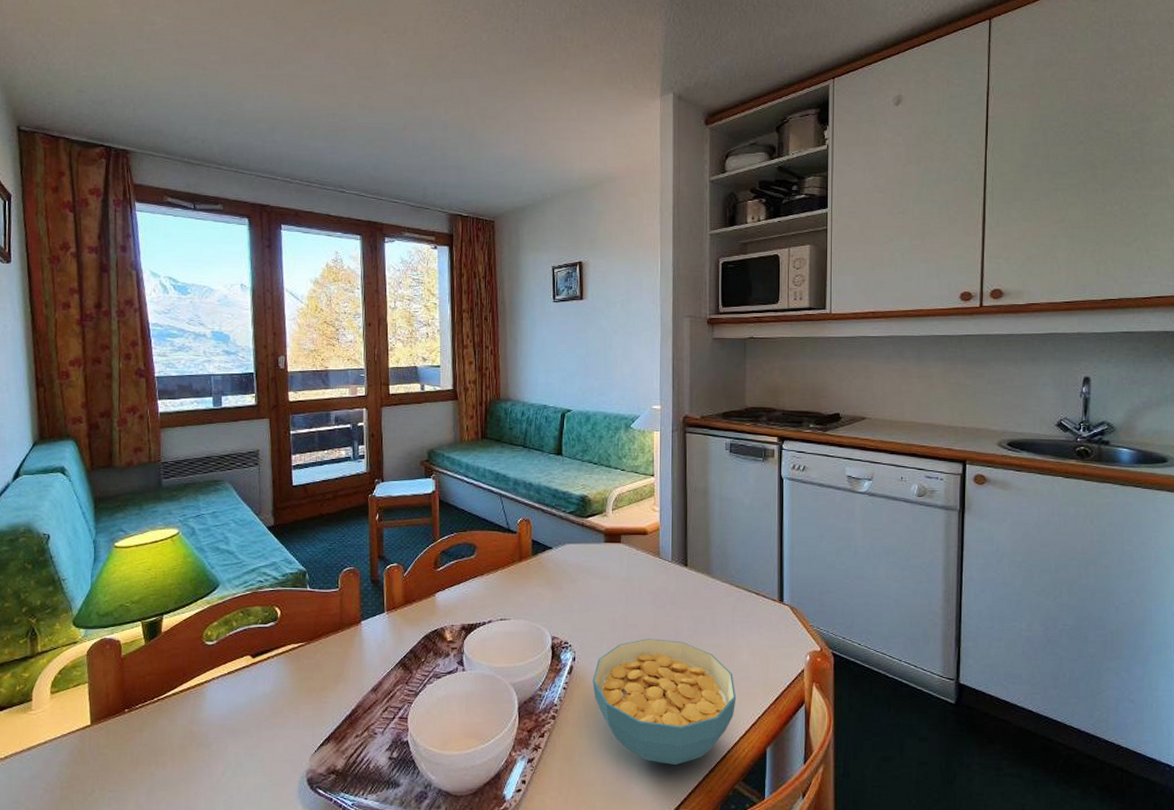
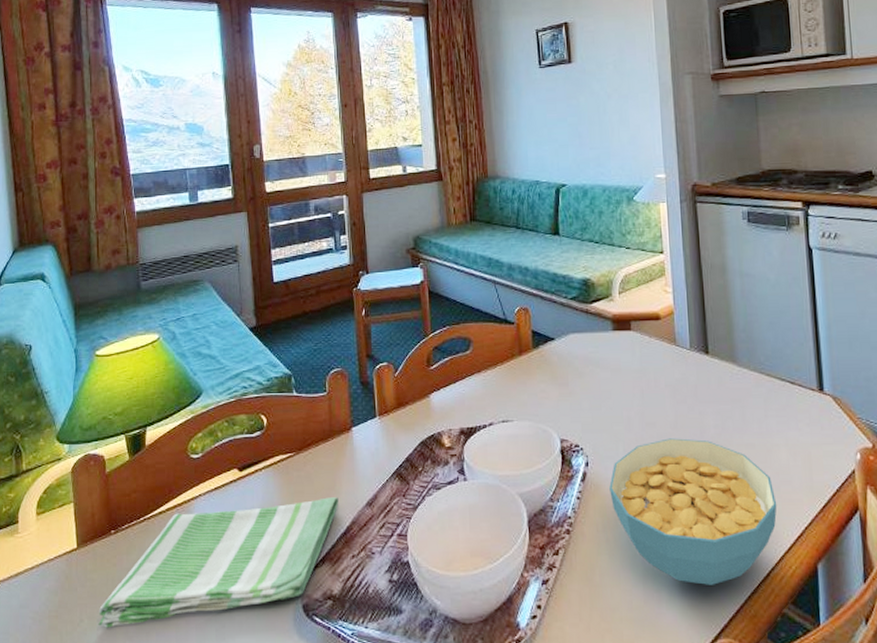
dish towel: none [109,683,345,798] -> present [98,497,338,628]

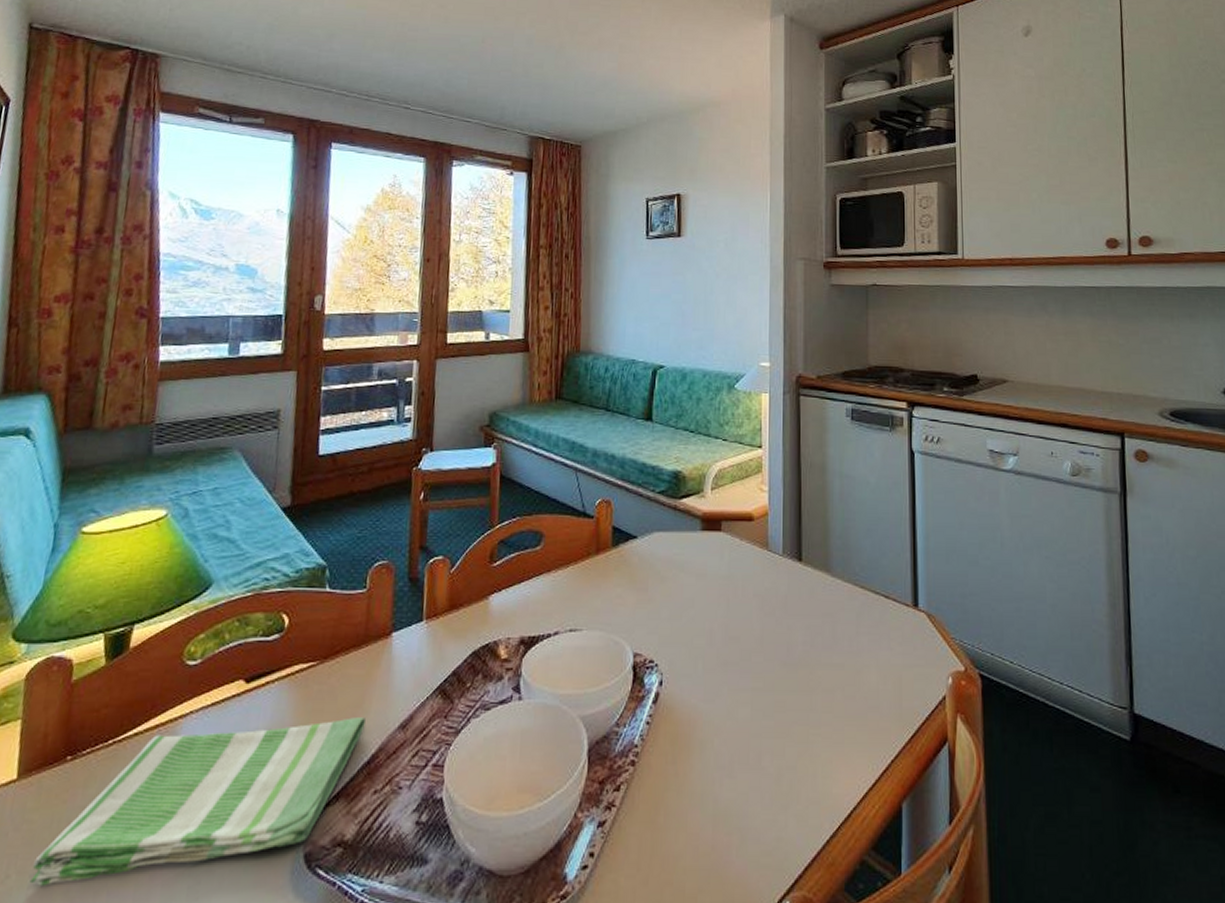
cereal bowl: present [609,438,777,585] -> none [683,655,864,828]

